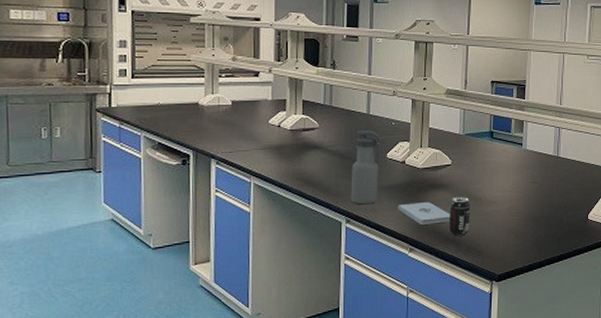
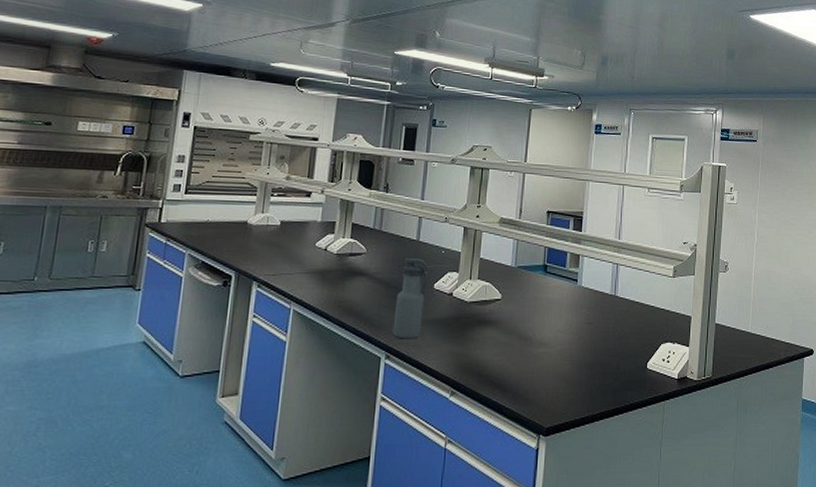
notepad: present [398,202,451,225] -> none [441,340,498,365]
beverage can: present [448,197,470,236] -> none [494,336,519,380]

